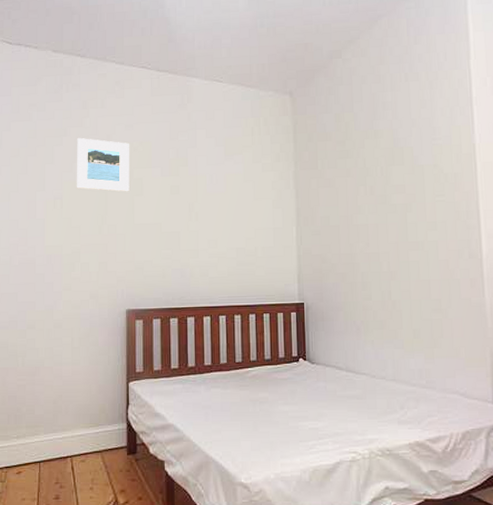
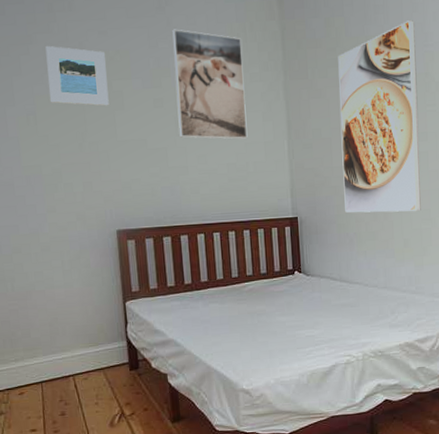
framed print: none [191,123,258,225] -> present [172,29,248,140]
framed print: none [347,116,431,302] -> present [338,20,421,213]

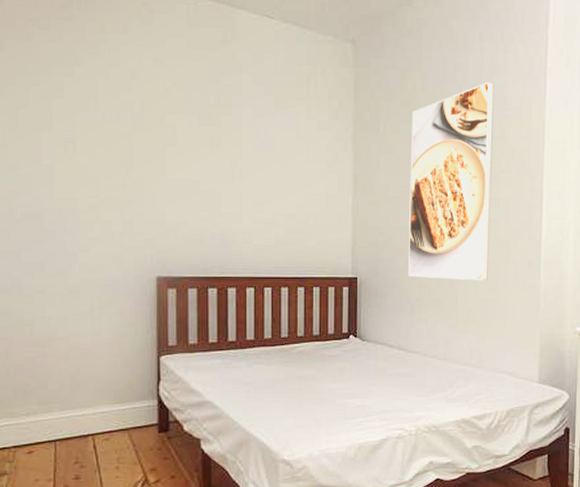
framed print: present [45,45,109,106] -> none [92,68,161,141]
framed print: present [172,29,248,140] -> none [235,65,312,189]

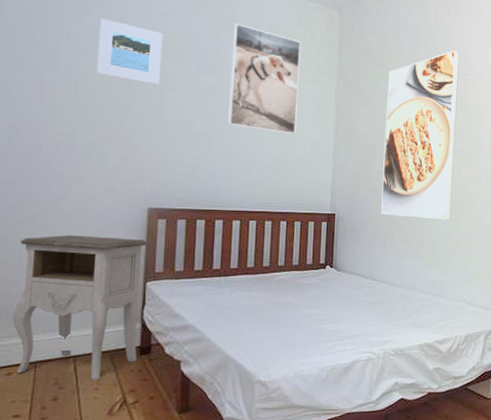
nightstand: none [29,308,158,459] -> present [13,235,147,380]
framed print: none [92,68,161,141] -> present [96,18,164,85]
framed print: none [235,65,312,189] -> present [228,23,302,134]

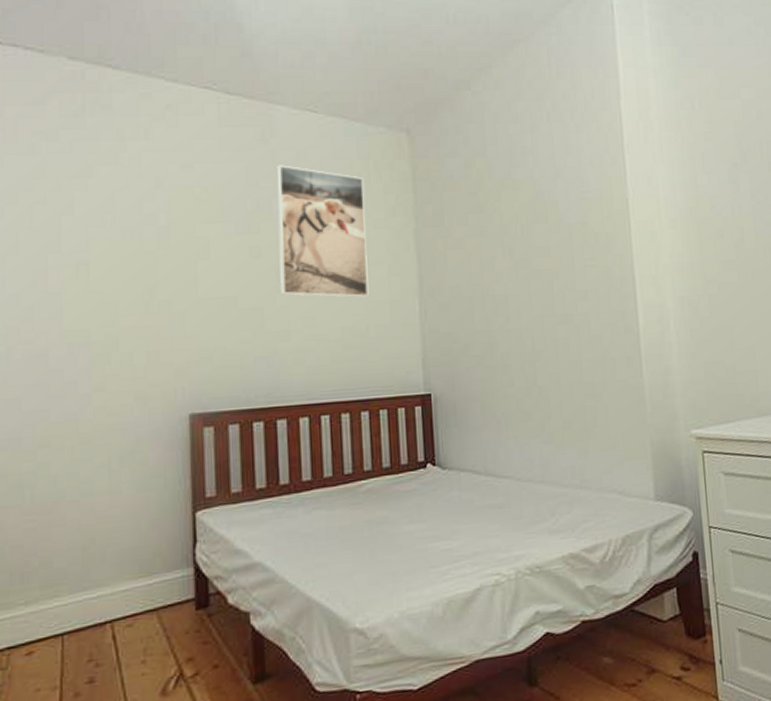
nightstand: present [13,235,147,380] -> none [29,456,192,652]
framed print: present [96,18,164,85] -> none [109,179,190,255]
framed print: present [381,50,459,220] -> none [480,164,583,388]

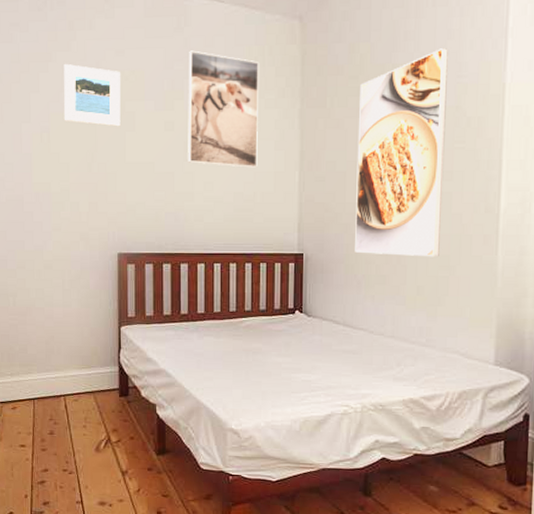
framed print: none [109,179,190,255] -> present [63,63,121,127]
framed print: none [480,164,583,388] -> present [355,48,448,257]

